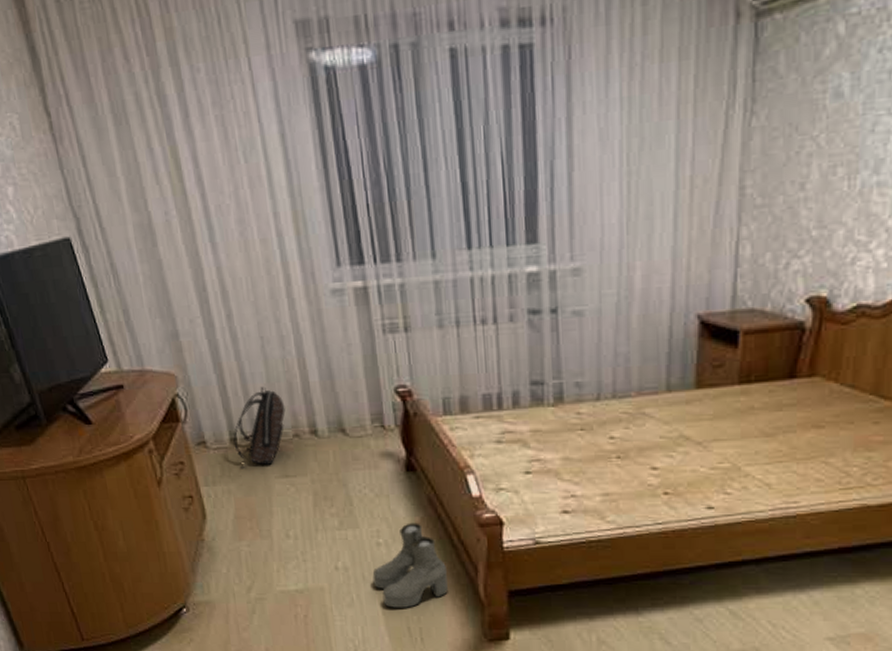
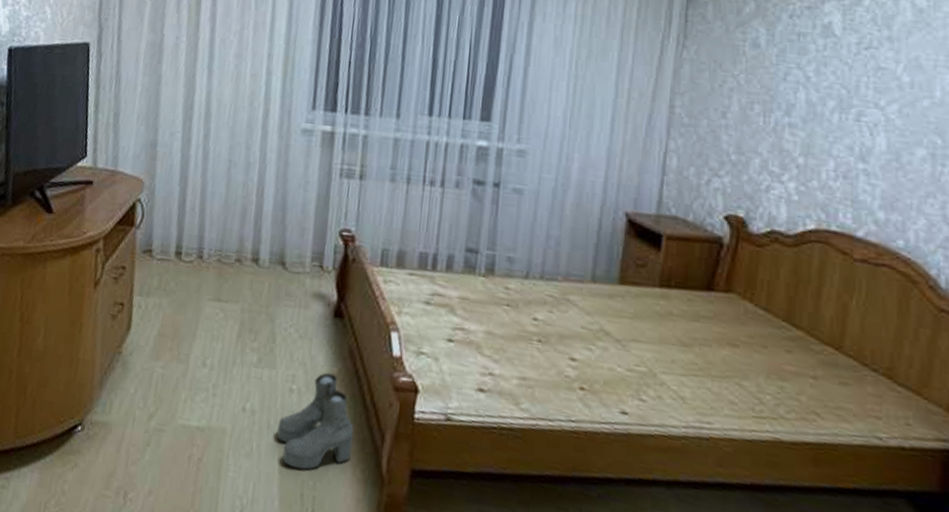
backpack: present [233,386,286,468] -> none [177,206,235,287]

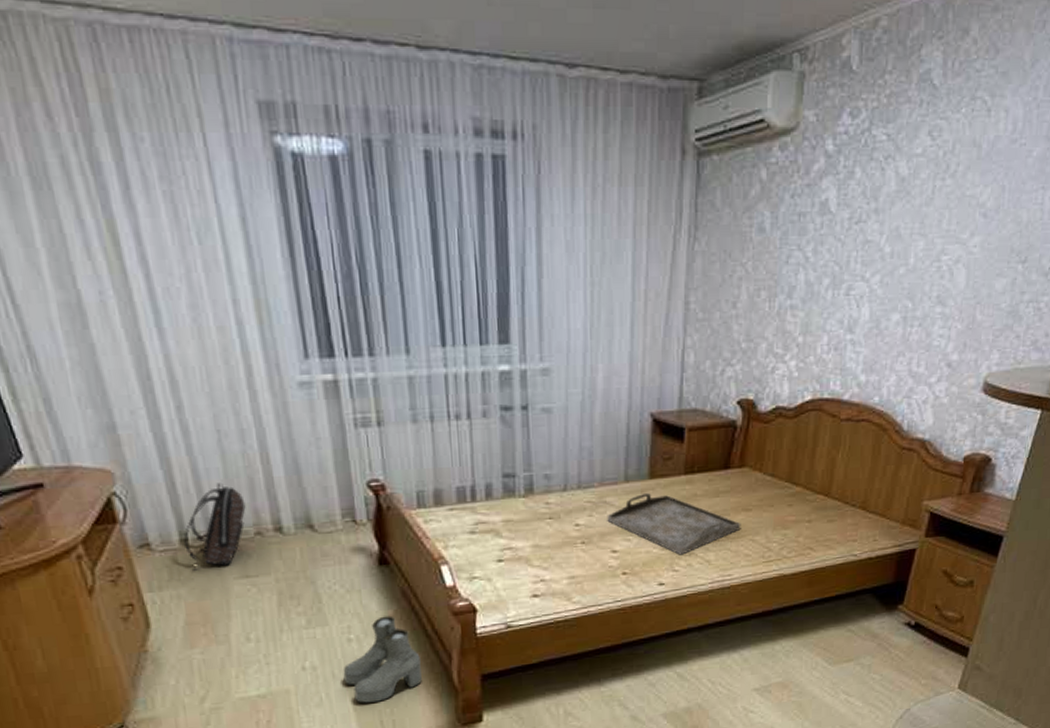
backpack: none [177,206,235,287] -> present [183,482,246,571]
serving tray: none [568,299,726,383] -> present [607,493,741,555]

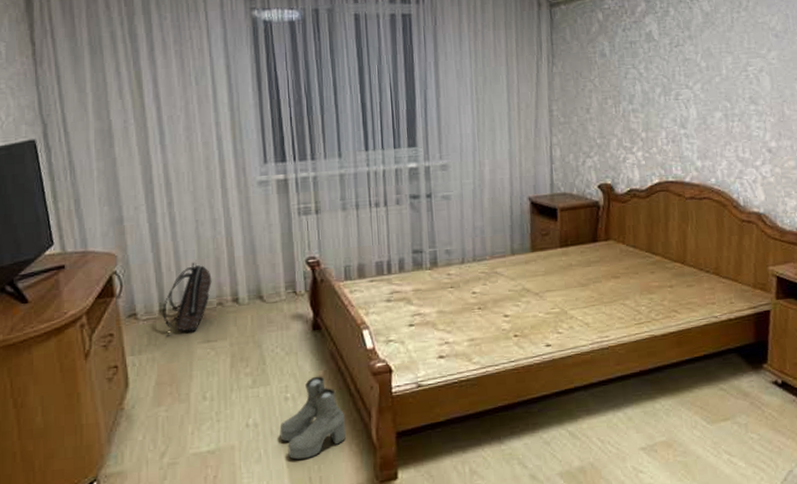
serving tray: present [607,493,741,555] -> none [498,264,613,319]

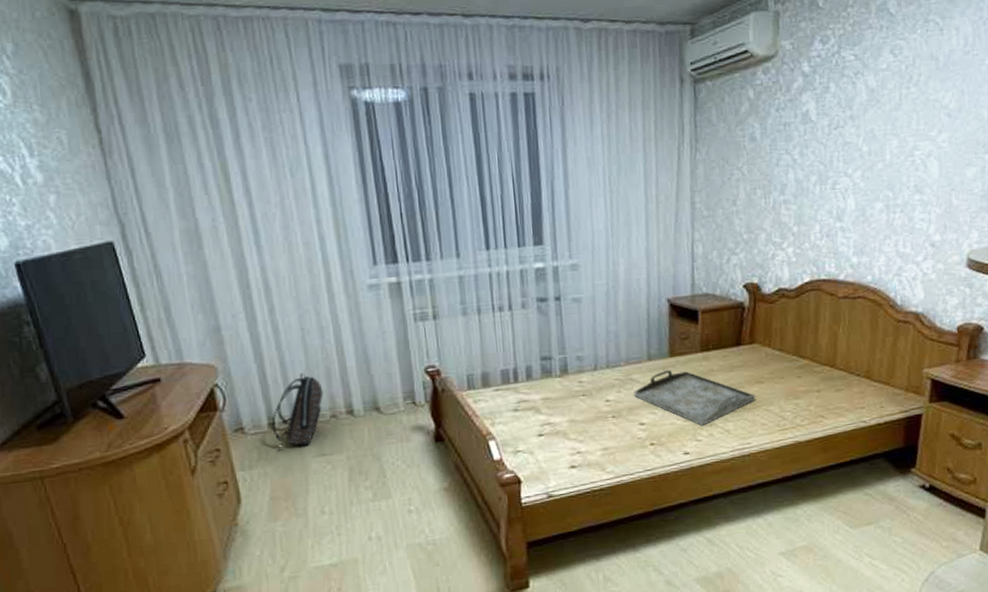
boots: present [279,376,346,460] -> none [404,488,474,571]
serving tray: none [498,264,613,319] -> present [634,370,756,426]

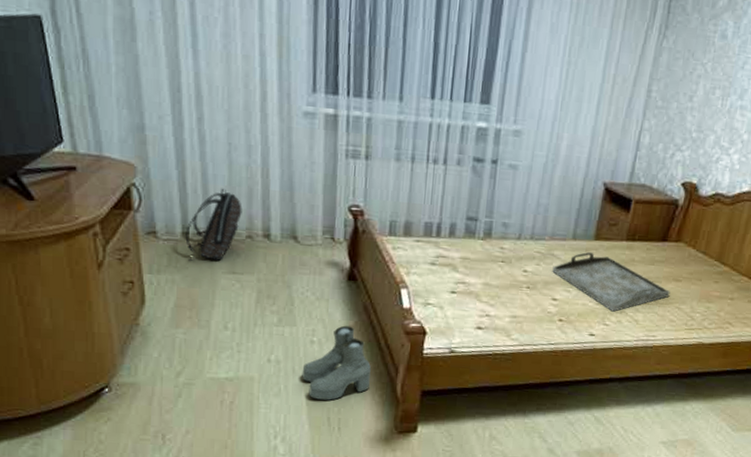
boots: none [404,488,474,571] -> present [302,325,371,401]

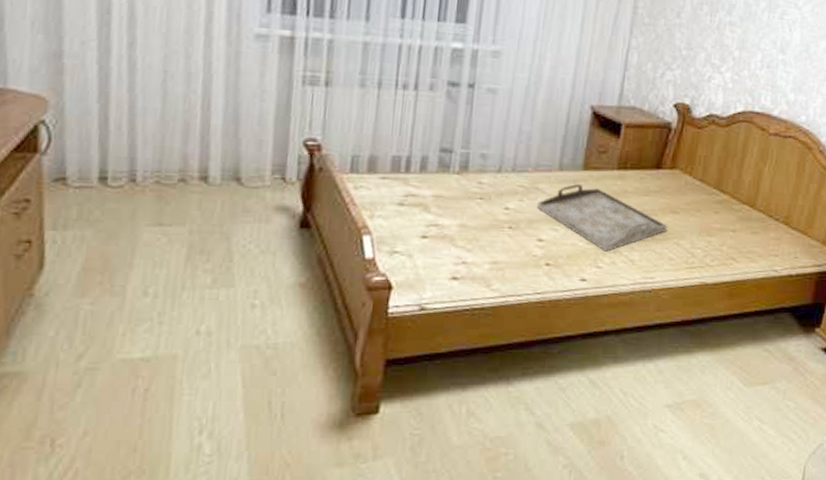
backpack: present [185,188,242,262] -> none [102,123,176,212]
boots: present [302,325,371,401] -> none [238,283,325,379]

